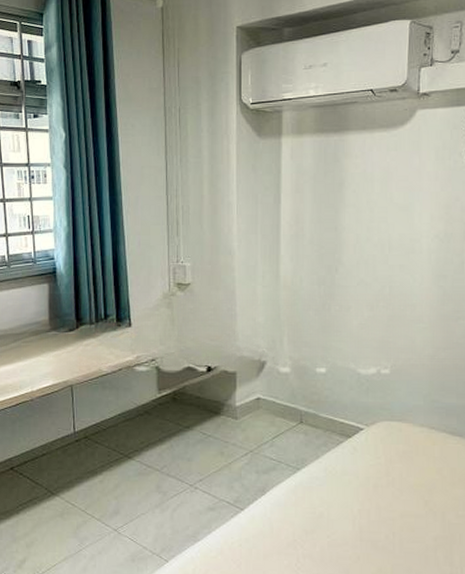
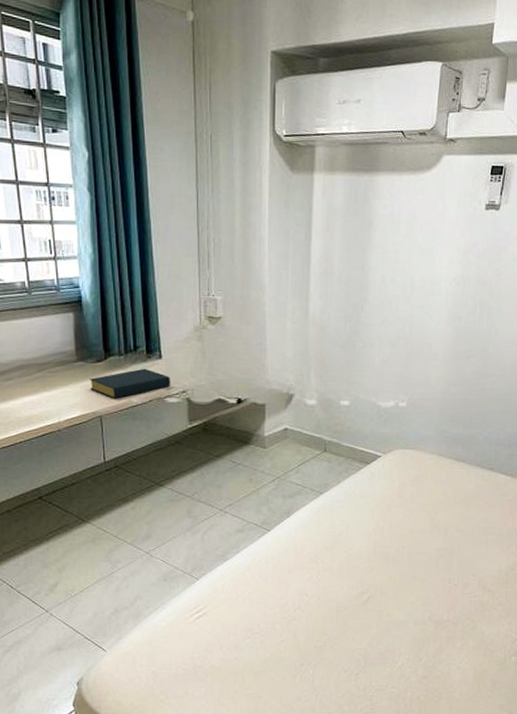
hardback book: none [61,336,141,368] -> present [89,368,171,399]

